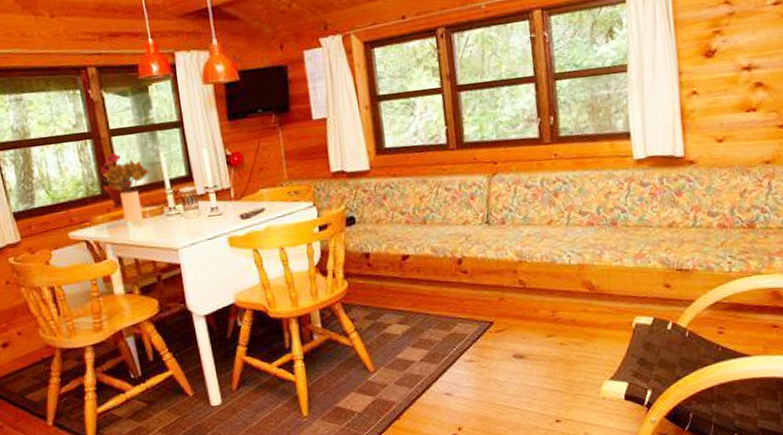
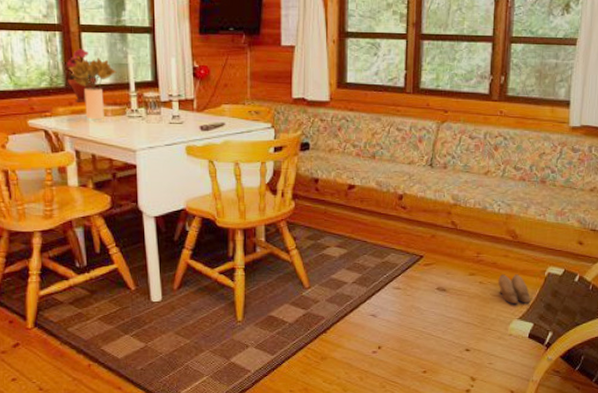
slippers: none [580,329,621,363] -> present [498,274,530,303]

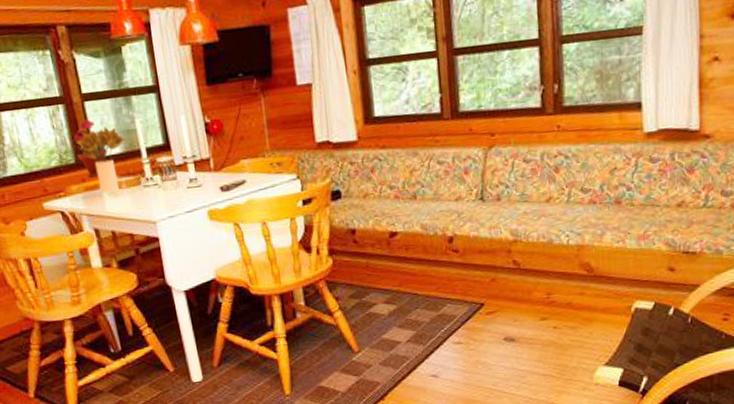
slippers: present [498,274,530,303] -> none [575,313,617,348]

